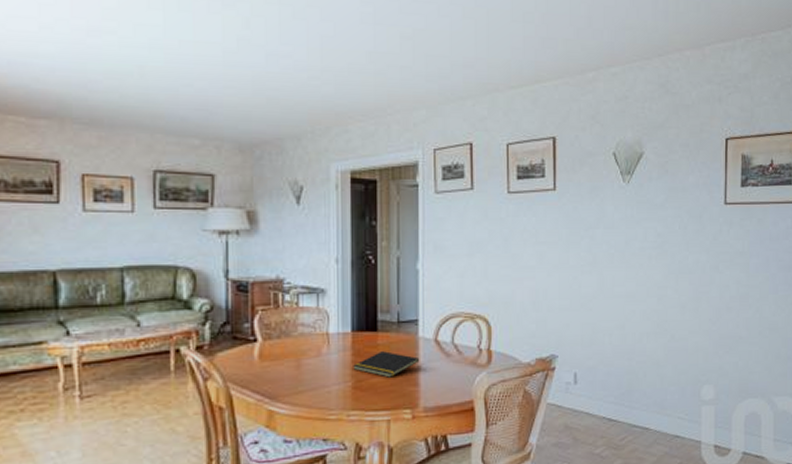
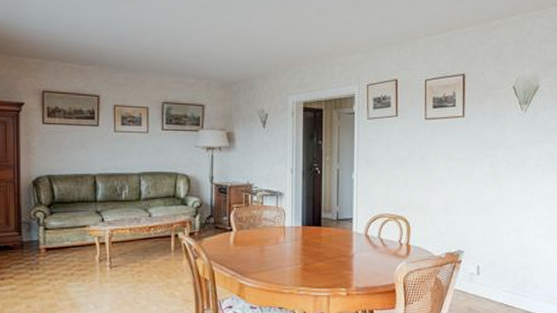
notepad: present [353,351,420,378] -> none [302,242,353,263]

